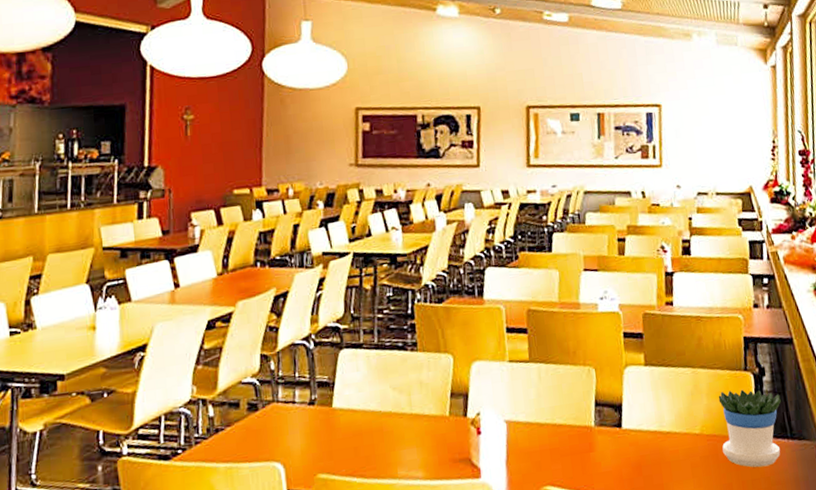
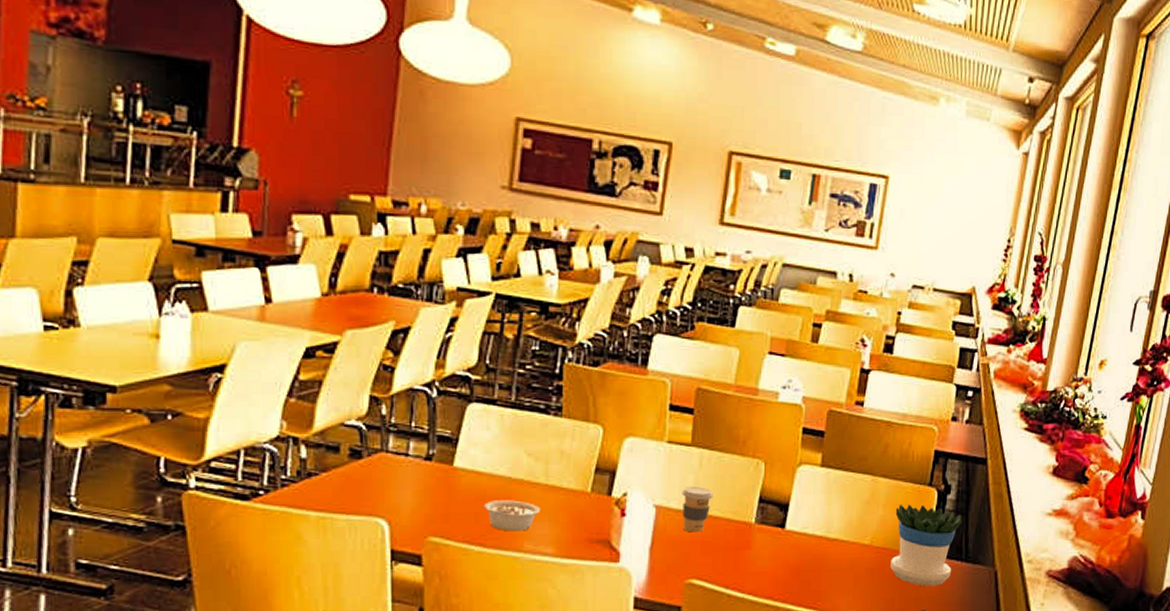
legume: none [361,431,409,461] -> present [484,500,541,532]
coffee cup: none [527,398,555,442] -> present [682,487,713,533]

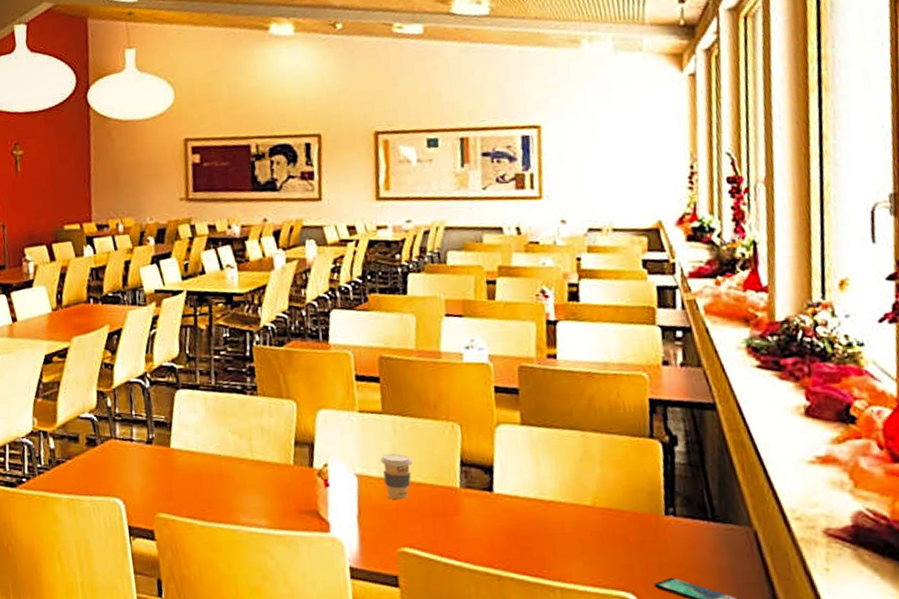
legume: present [484,500,541,532] -> none [200,476,251,506]
flowerpot: present [890,504,962,586] -> none [615,459,699,551]

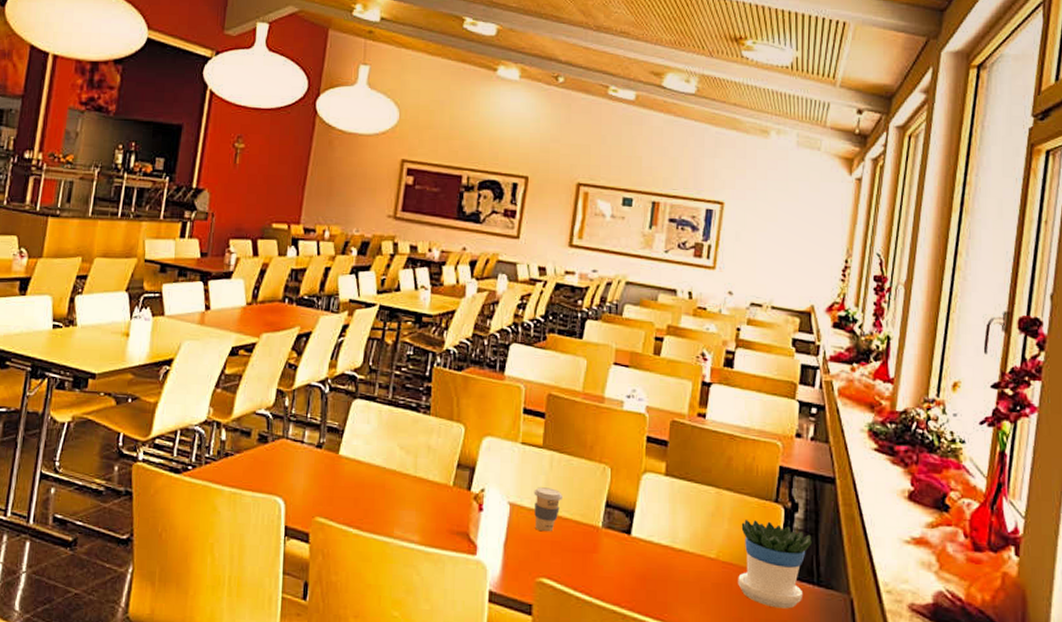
flowerpot: none [615,459,699,551] -> present [738,520,812,609]

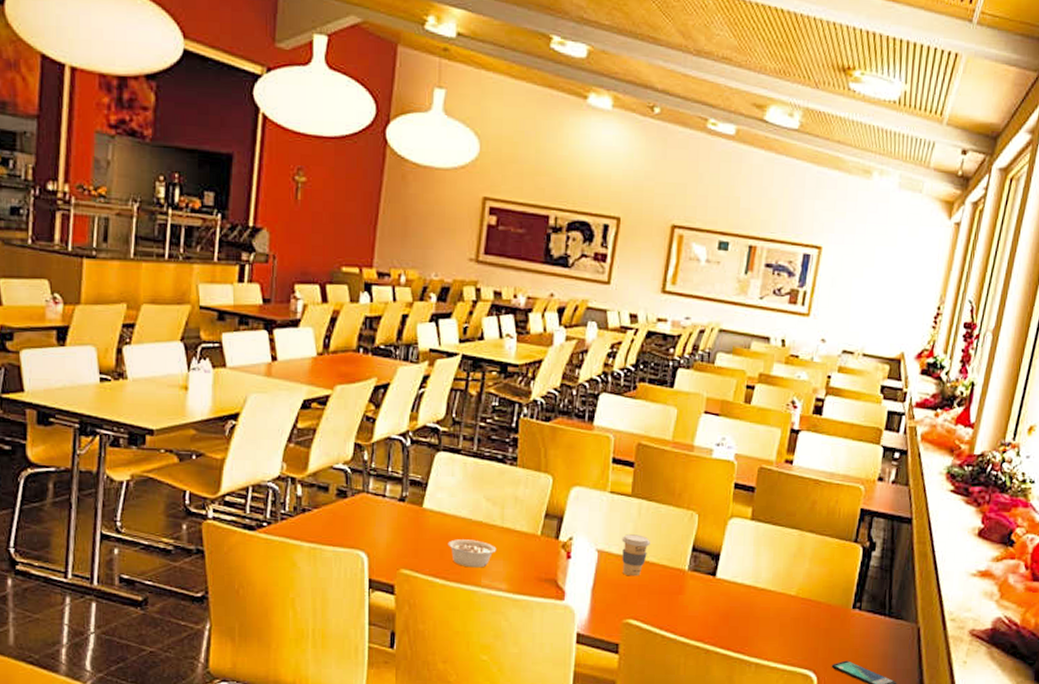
legume: none [362,488,409,518] -> present [448,539,497,568]
flowerpot: present [738,520,812,609] -> none [815,559,887,638]

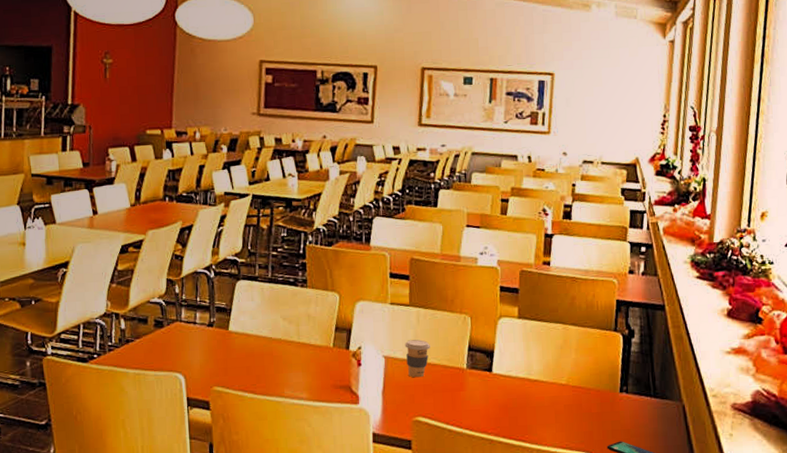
legume: present [448,539,497,568] -> none [253,355,296,381]

